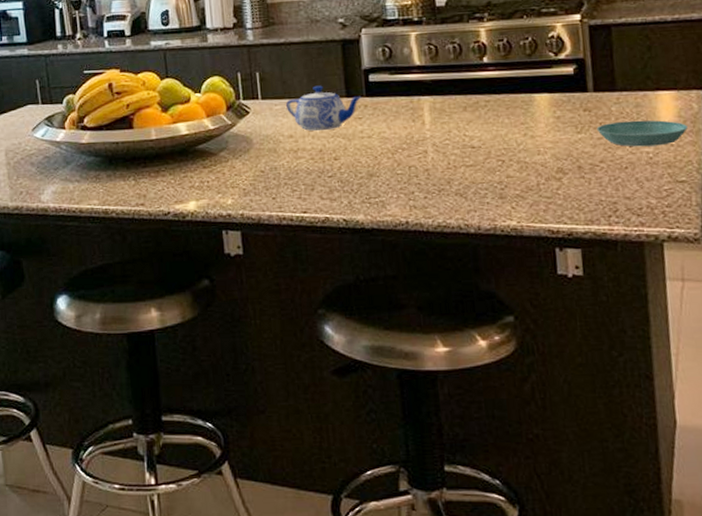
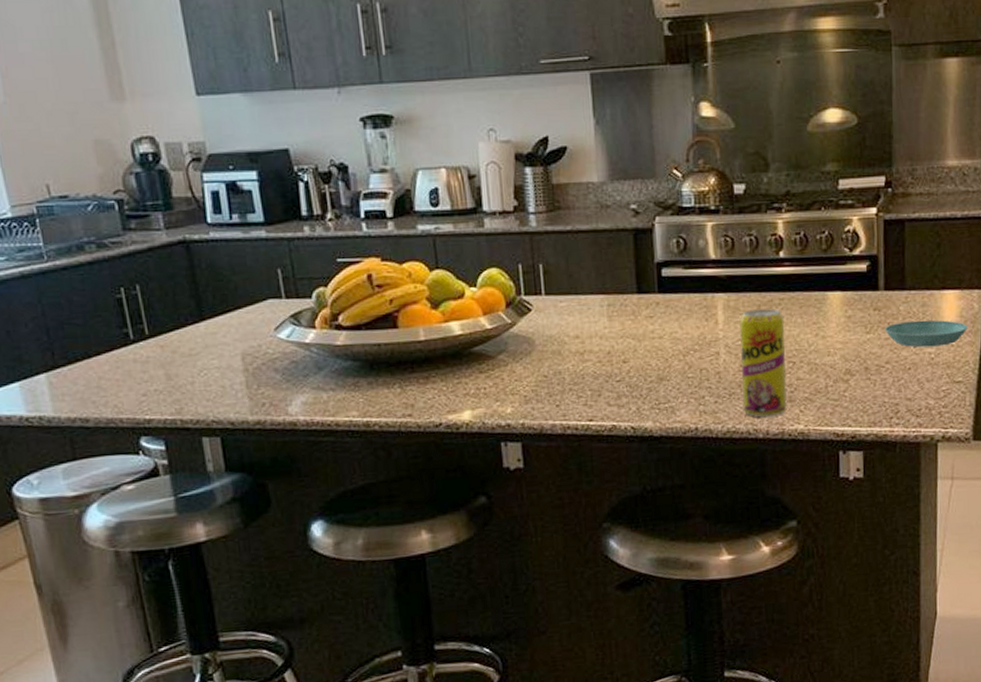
teapot: present [285,85,362,131] -> none [571,280,654,331]
beverage can: none [446,110,498,213] -> present [739,309,787,418]

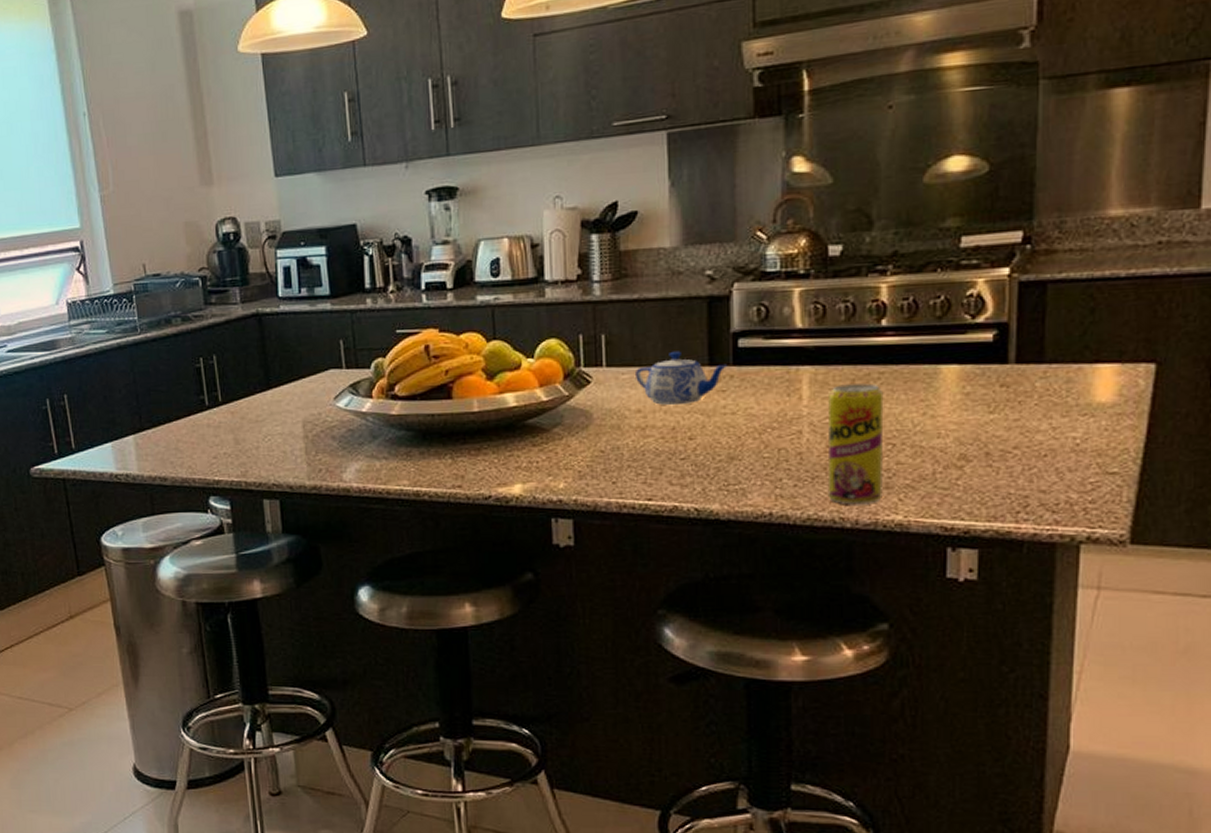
teapot: none [571,280,654,331] -> present [634,351,728,406]
saucer: present [884,320,967,348] -> none [1014,398,1128,431]

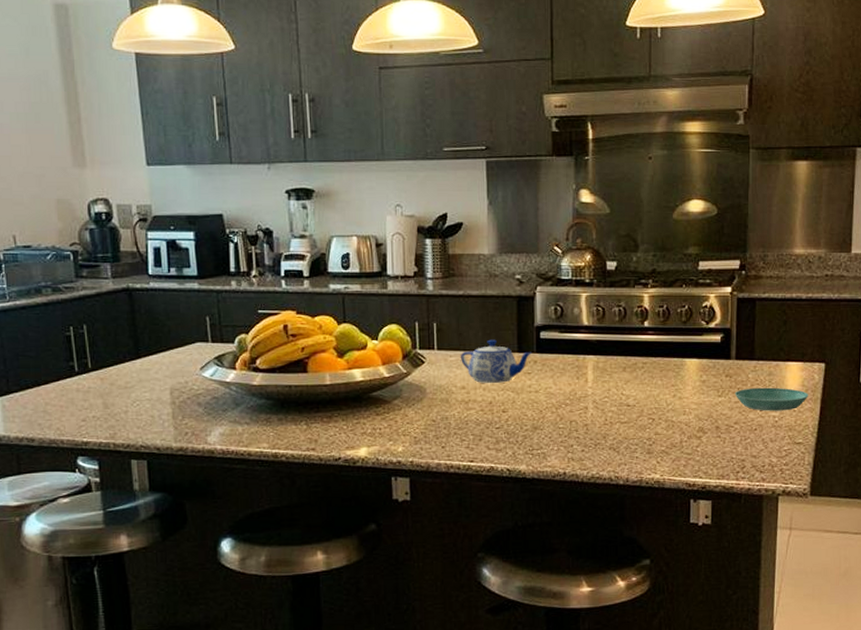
beverage can: present [827,383,884,505] -> none [606,371,646,466]
saucer: none [1014,398,1128,431] -> present [734,387,808,411]

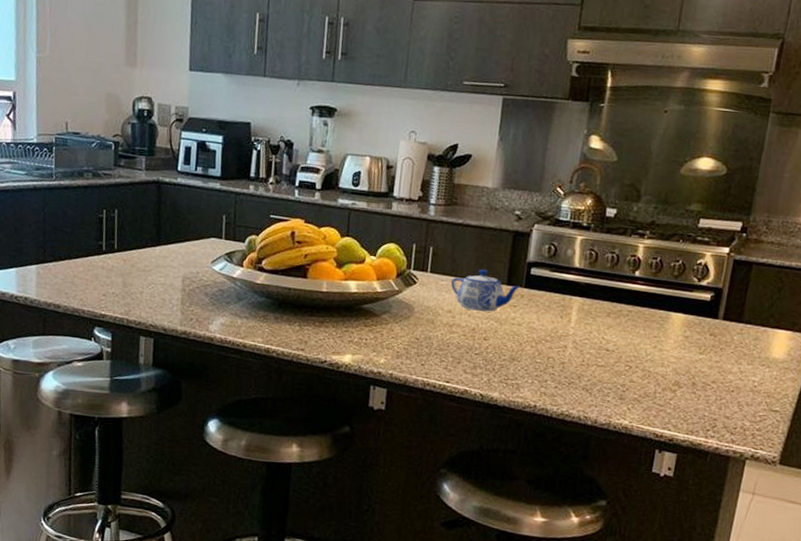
saucer: present [734,387,808,411] -> none [716,349,793,378]

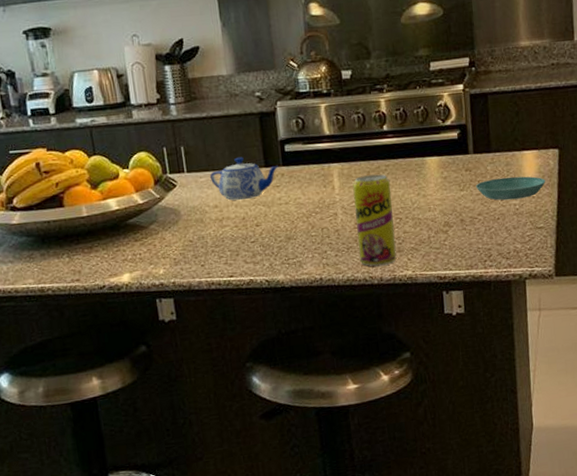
beverage can: none [578,315,629,409] -> present [352,174,397,266]
saucer: none [716,349,793,378] -> present [475,176,545,201]

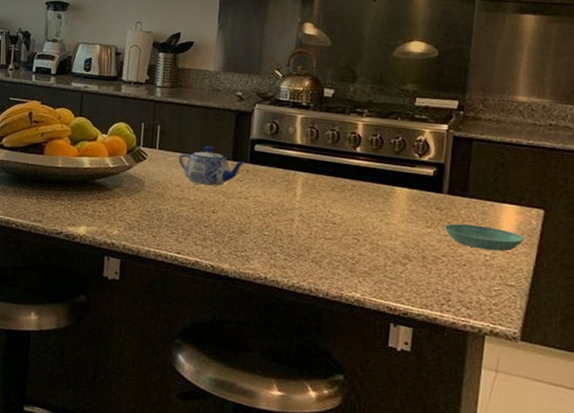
beverage can: present [352,174,397,266] -> none [308,189,354,282]

